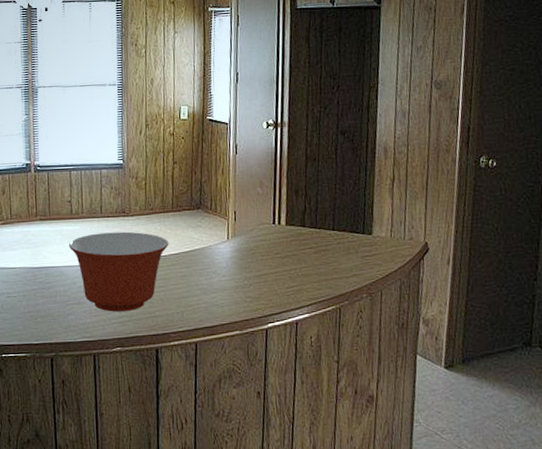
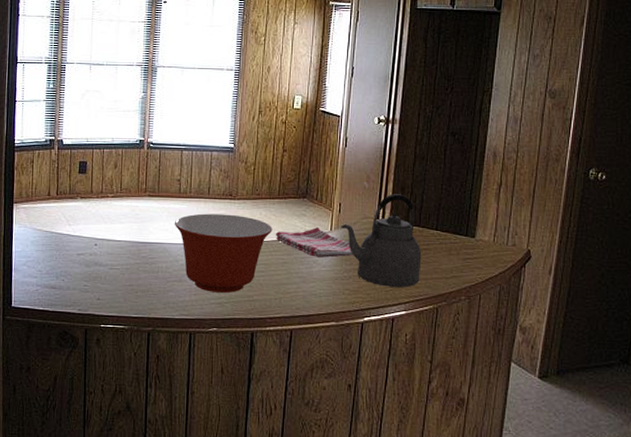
dish towel: none [172,238,252,268] -> present [275,227,353,258]
kettle: none [237,197,321,291] -> present [340,194,422,288]

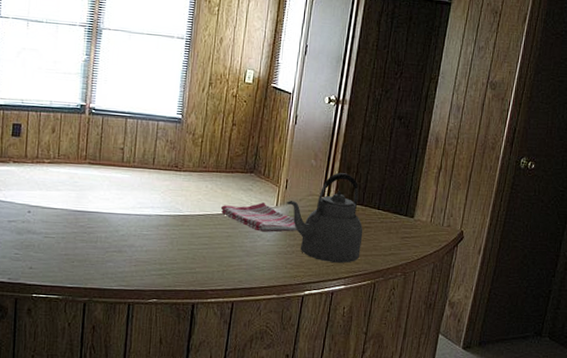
mixing bowl: present [174,213,273,293] -> none [115,184,218,265]

